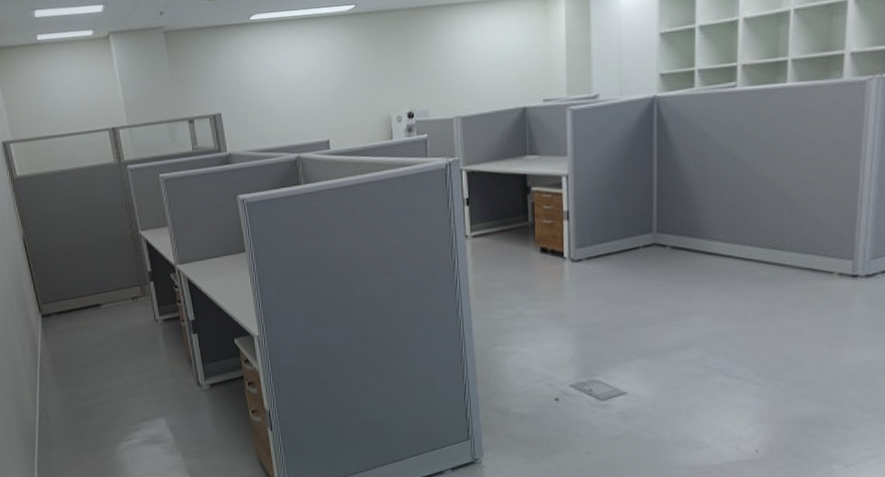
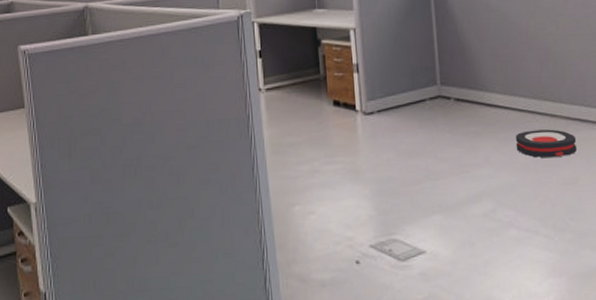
robot vacuum: none [734,279,805,307] -> present [515,129,577,158]

